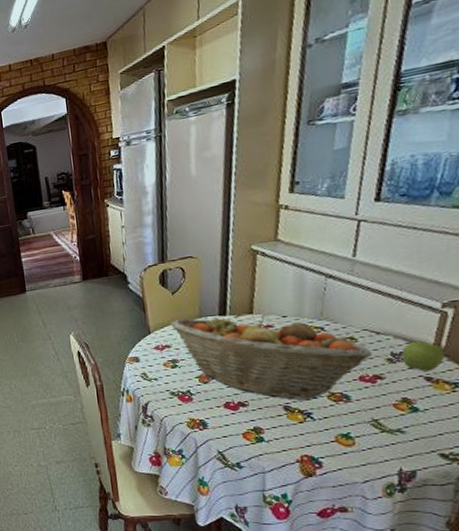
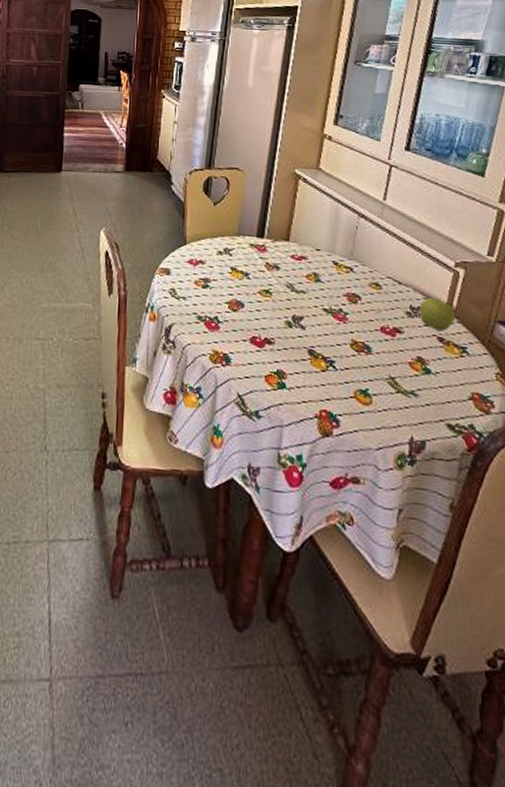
fruit basket: present [170,315,372,401] -> none [207,233,393,347]

